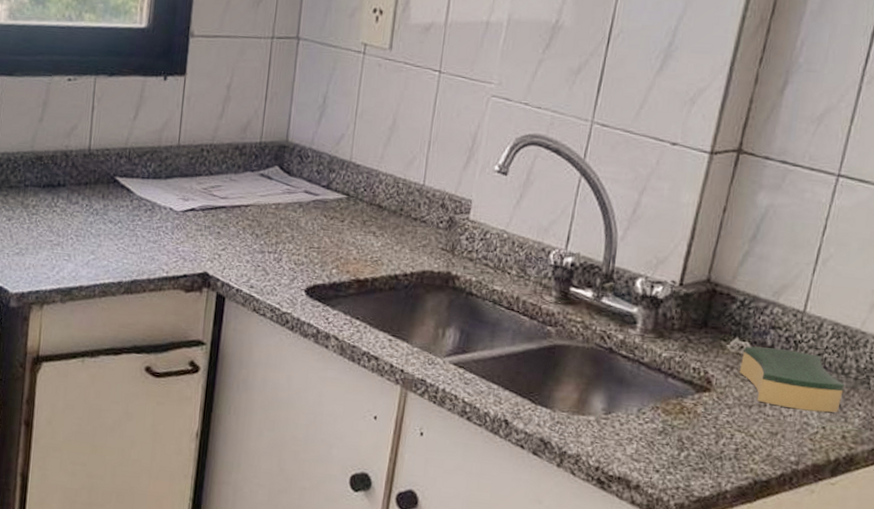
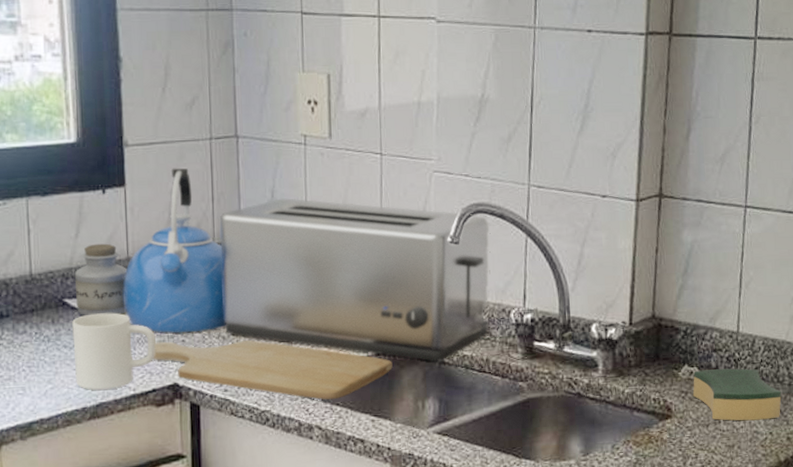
mug: none [116,194,194,269] -> present [72,313,156,391]
jar: none [125,128,177,199] -> present [74,243,128,317]
kettle: none [168,63,268,227] -> present [122,168,227,333]
chopping board: none [188,230,419,314] -> present [152,340,393,400]
toaster: none [259,105,542,292] -> present [219,198,491,361]

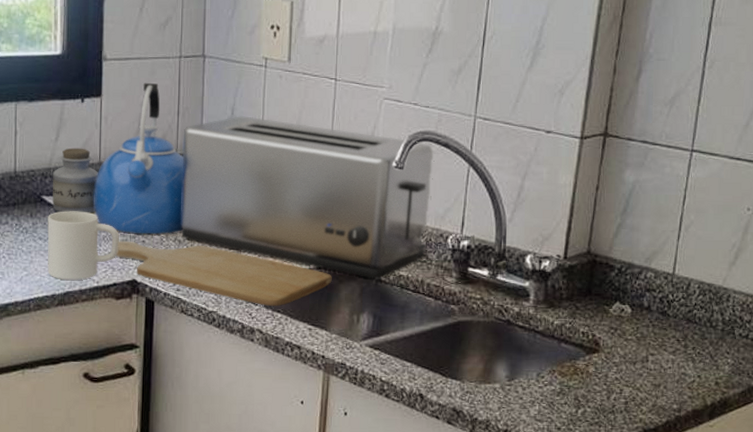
sponge: present [692,368,782,421] -> none [622,308,713,363]

